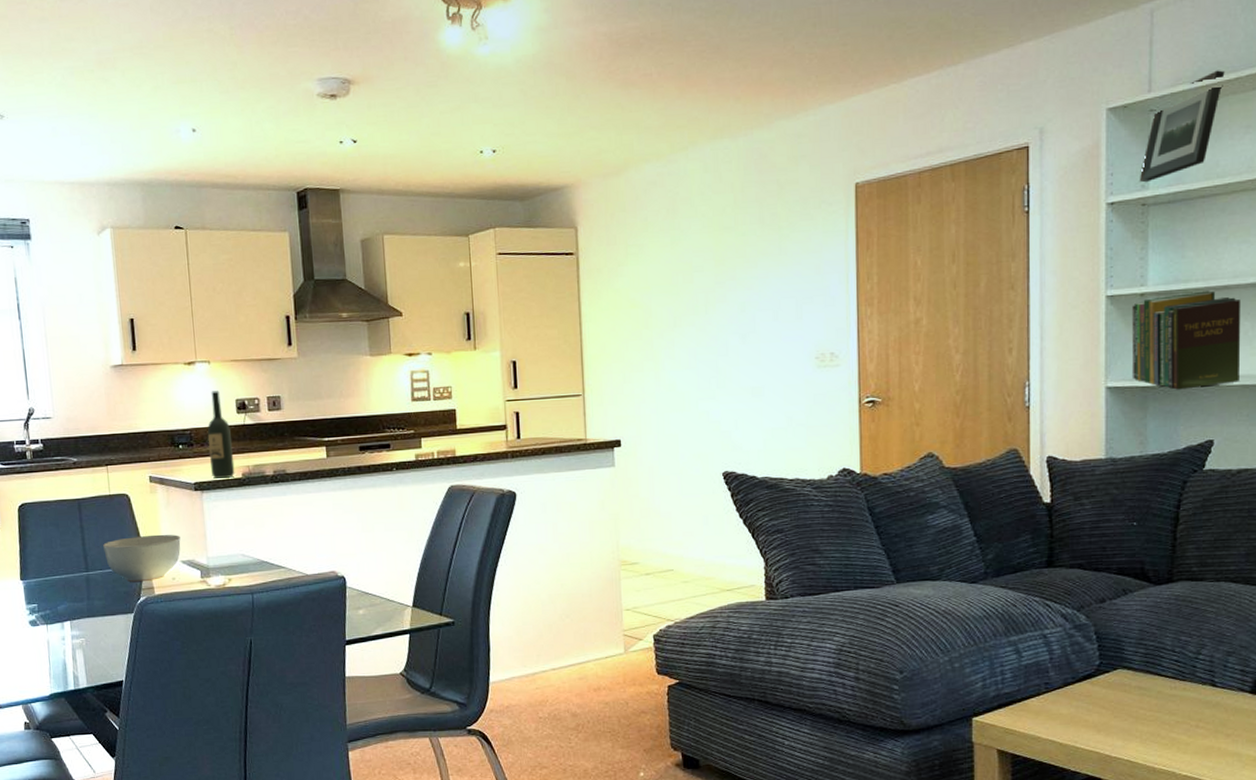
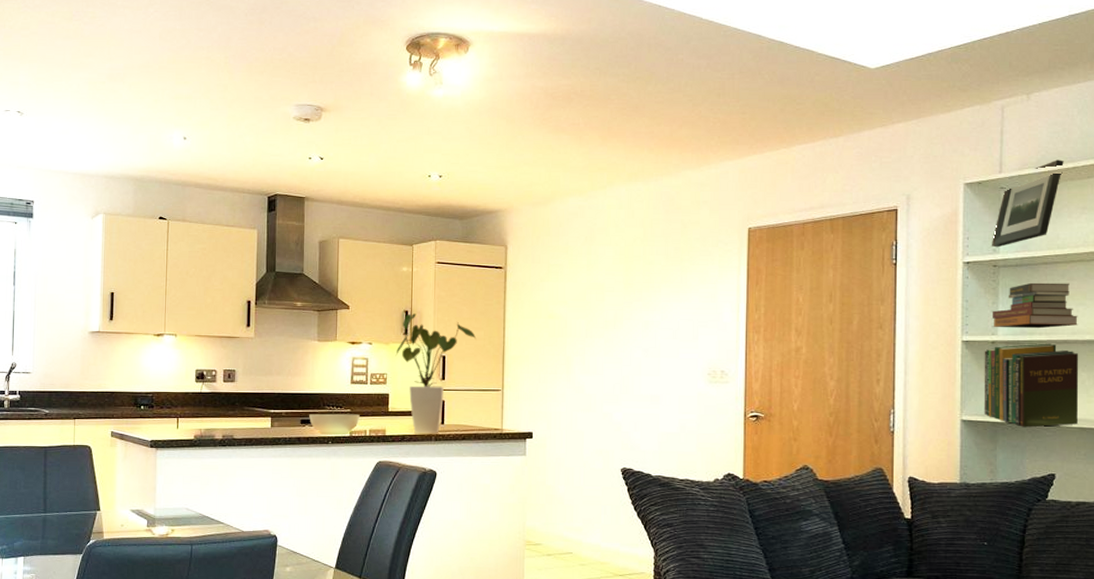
bowl: present [102,534,181,583] -> none [61,484,133,526]
wine bottle: present [207,390,235,479] -> none [167,361,189,438]
bowl: none [368,435,425,460] -> present [309,413,360,434]
house plant: none [459,315,549,452] -> present [395,313,476,434]
books: none [1141,218,1241,278] -> present [993,282,1078,329]

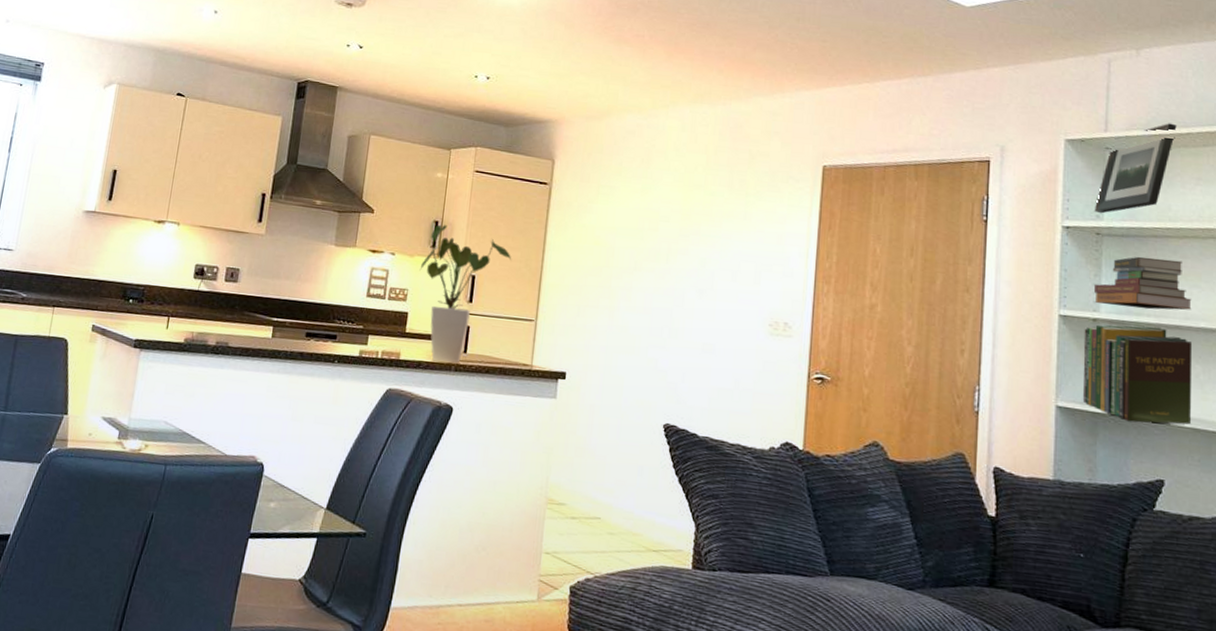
bowl: present [309,413,360,434] -> none [315,327,373,354]

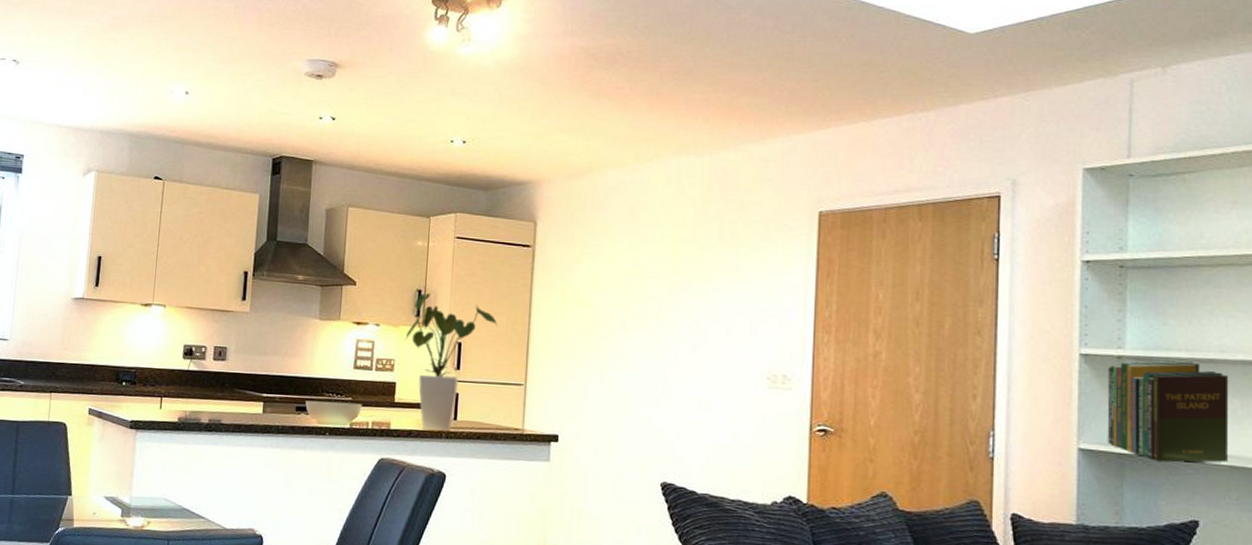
bowl: none [315,327,373,354] -> present [305,401,362,426]
picture frame: present [1094,123,1177,214] -> none [1116,144,1209,245]
books: present [1095,256,1192,310] -> none [1119,288,1228,344]

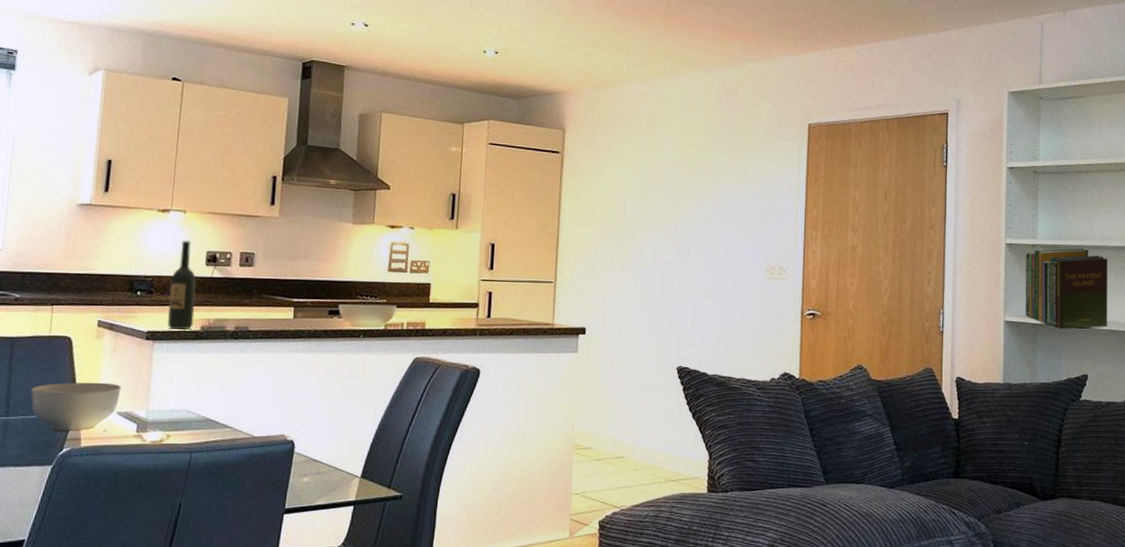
bowl: none [32,465,108,513] -> present [30,382,121,432]
wine bottle: none [149,334,174,421] -> present [168,240,196,330]
house plant: present [405,293,497,431] -> none [439,197,528,328]

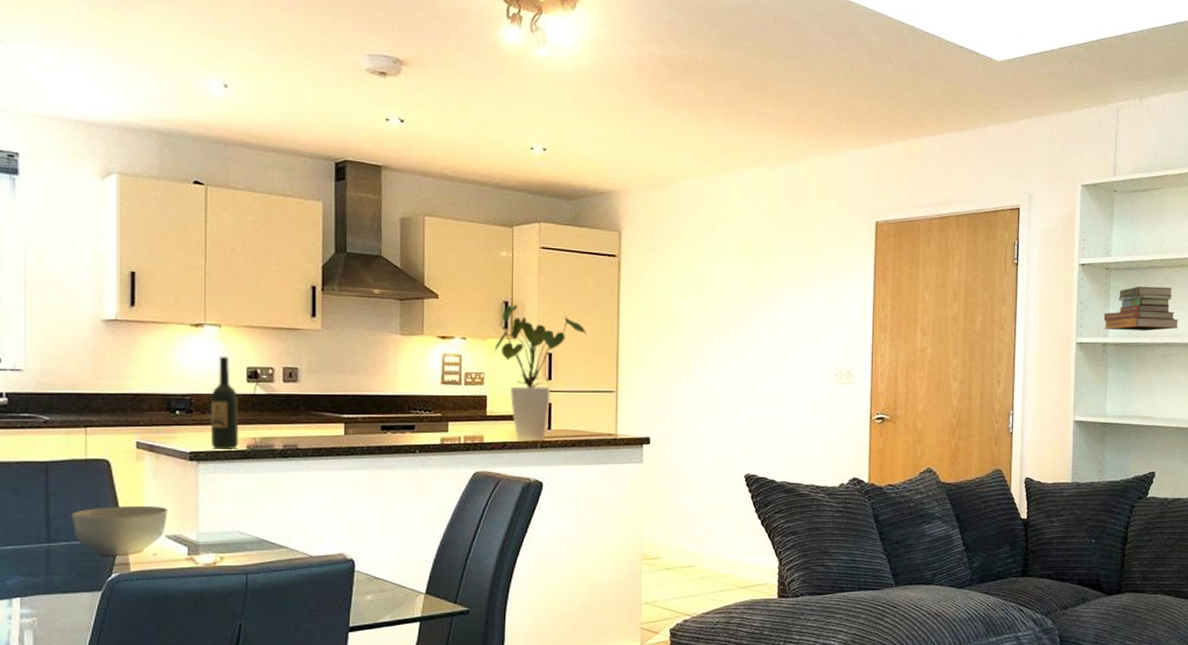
bowl: present [338,304,397,327] -> none [391,418,453,442]
house plant: none [439,197,528,328] -> present [494,305,586,441]
books: present [1025,248,1107,329] -> none [1095,346,1177,428]
books: none [1033,189,1107,234] -> present [1104,286,1179,332]

